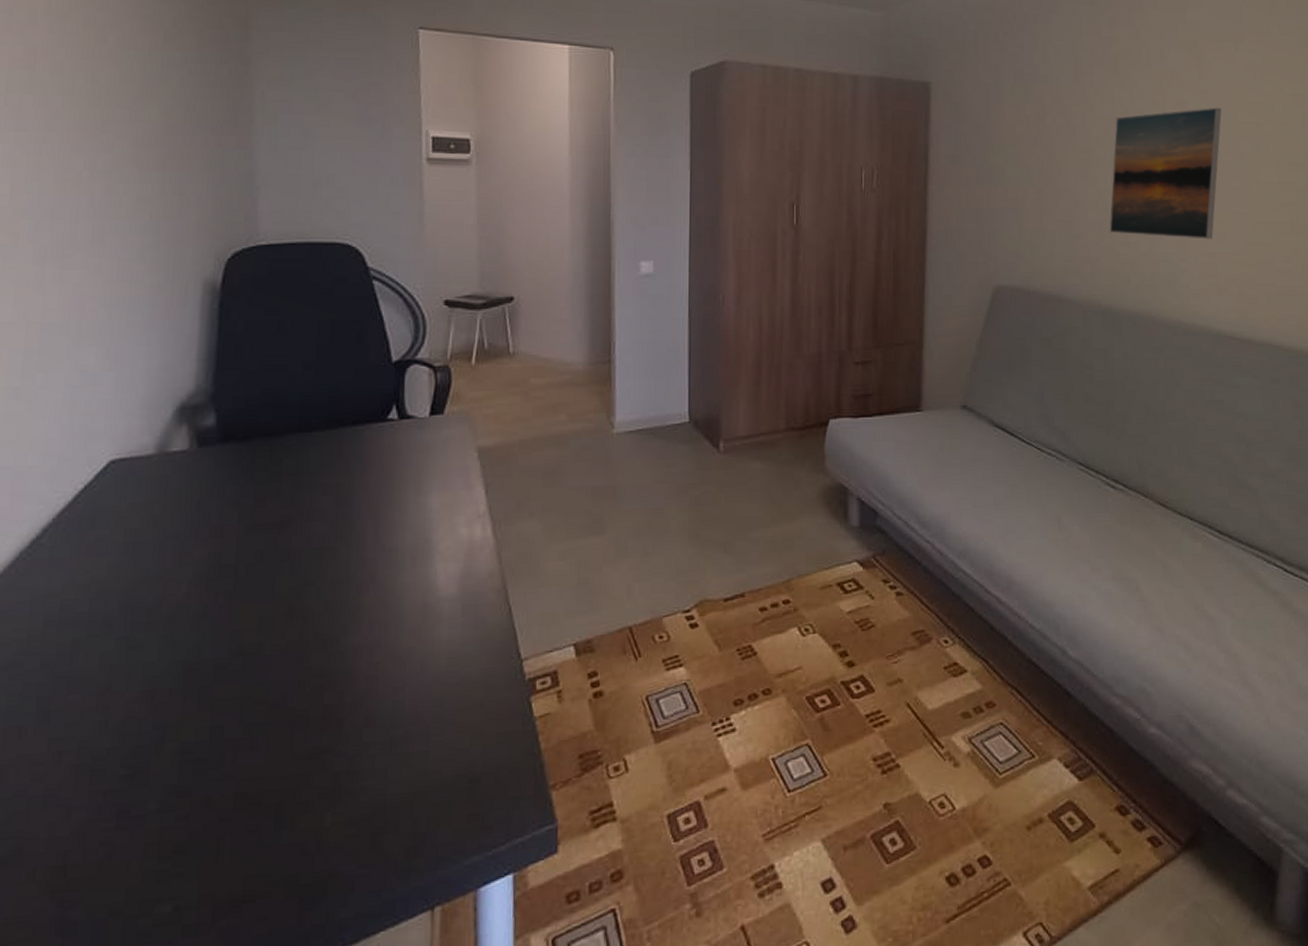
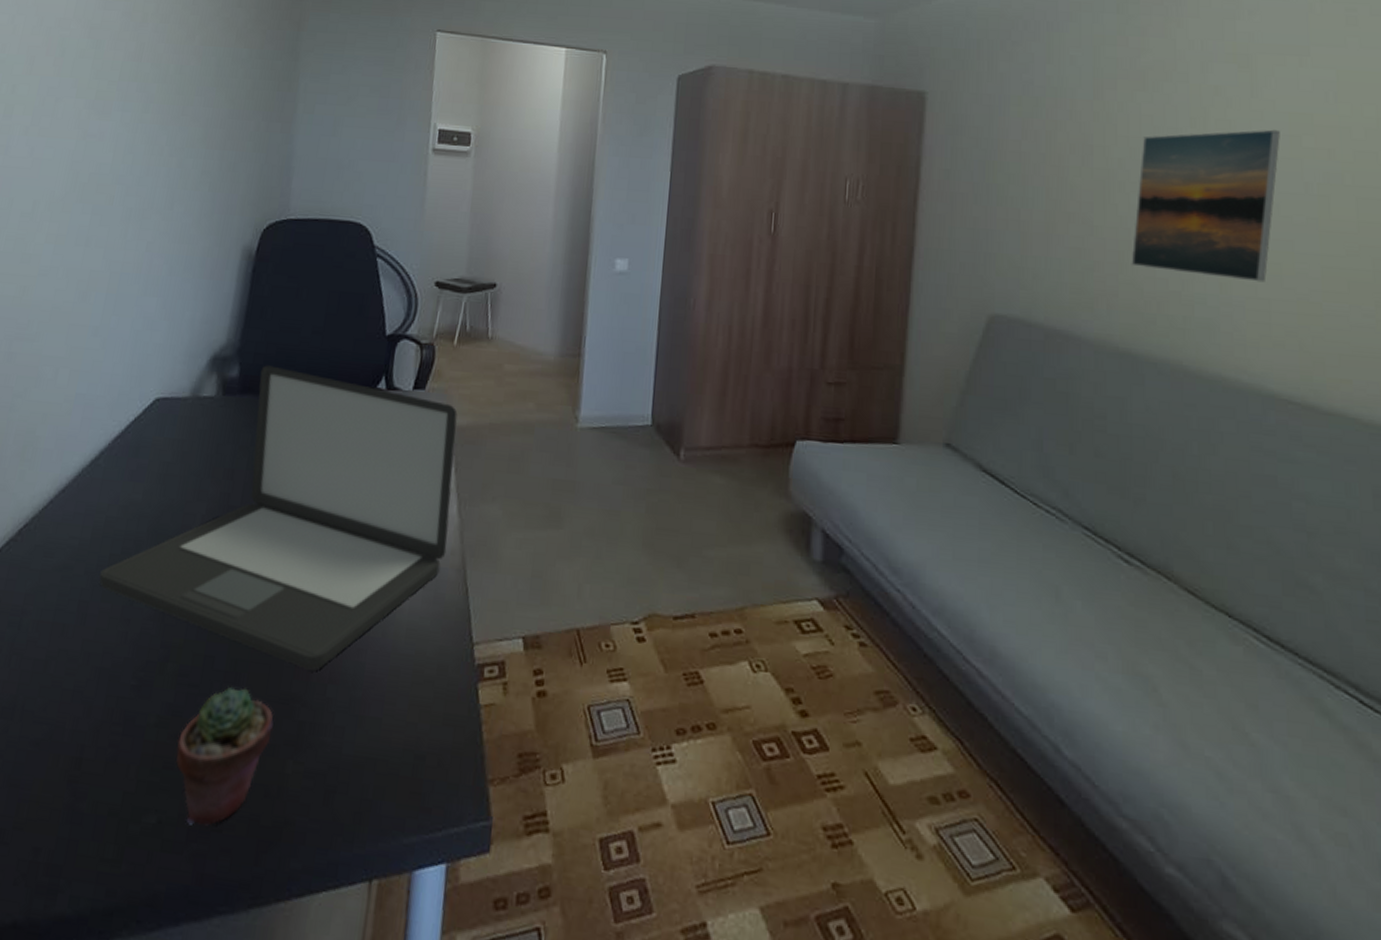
laptop: none [61,408,485,719] -> present [99,365,458,671]
potted succulent: none [187,751,304,903] -> present [175,687,274,826]

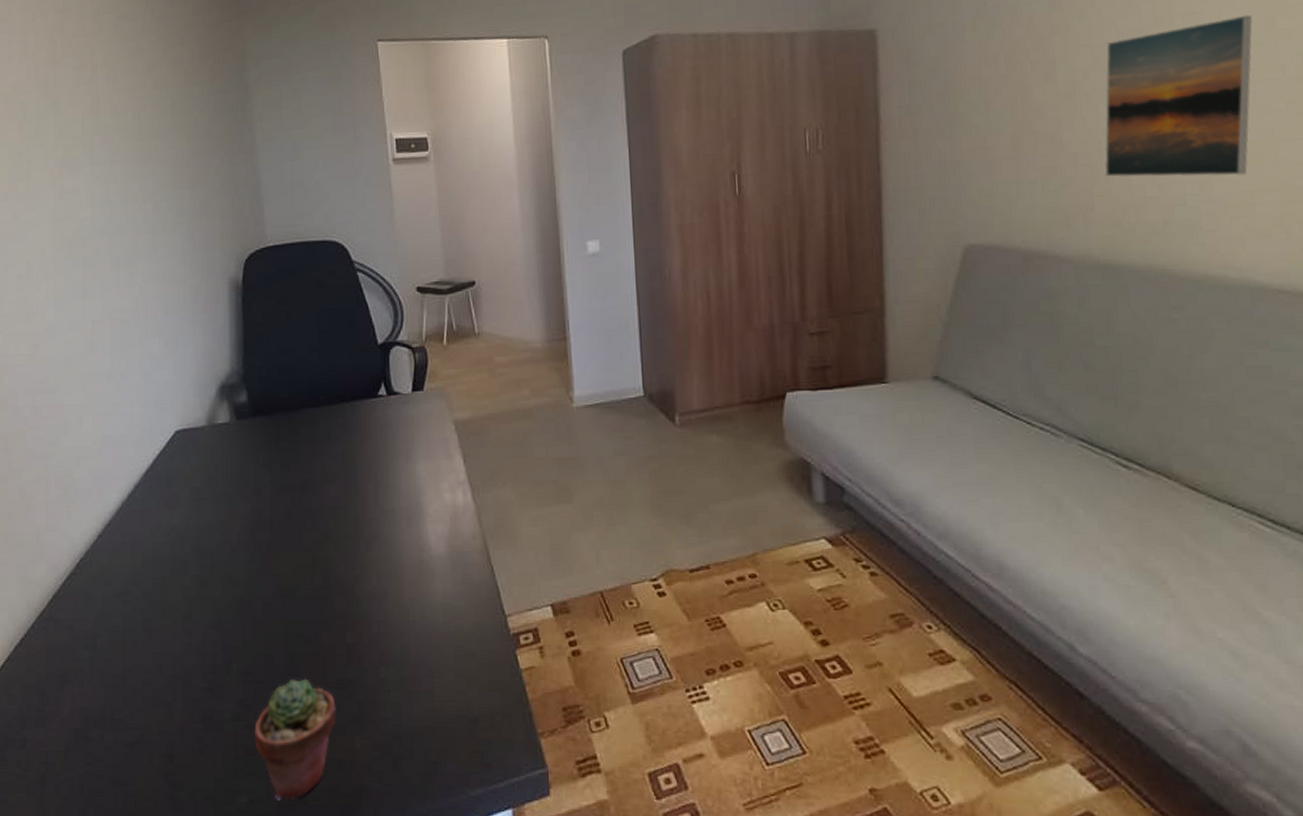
laptop: present [99,365,458,671] -> none [157,387,468,656]

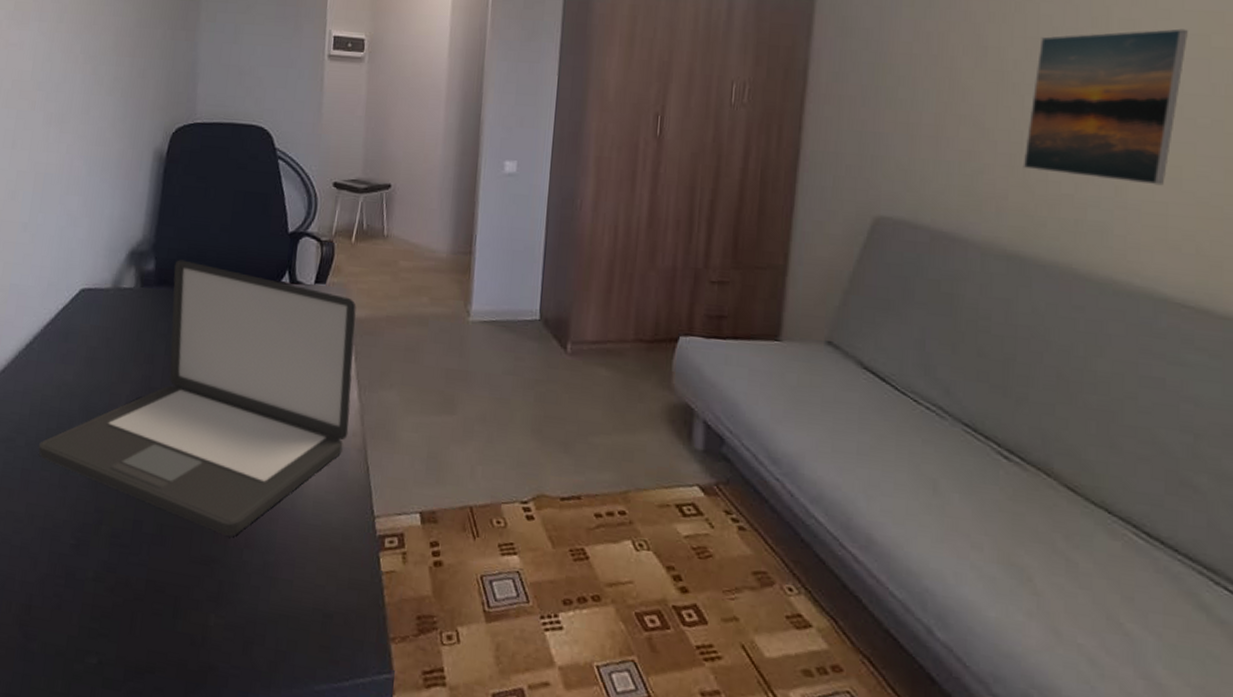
laptop: none [157,387,468,656] -> present [38,259,357,536]
potted succulent: present [253,678,336,800] -> none [112,548,197,668]

